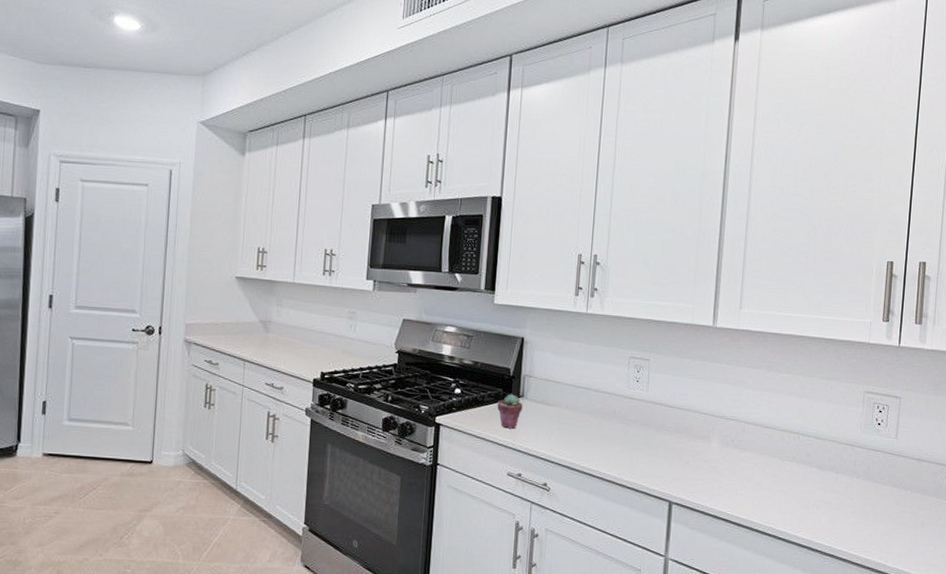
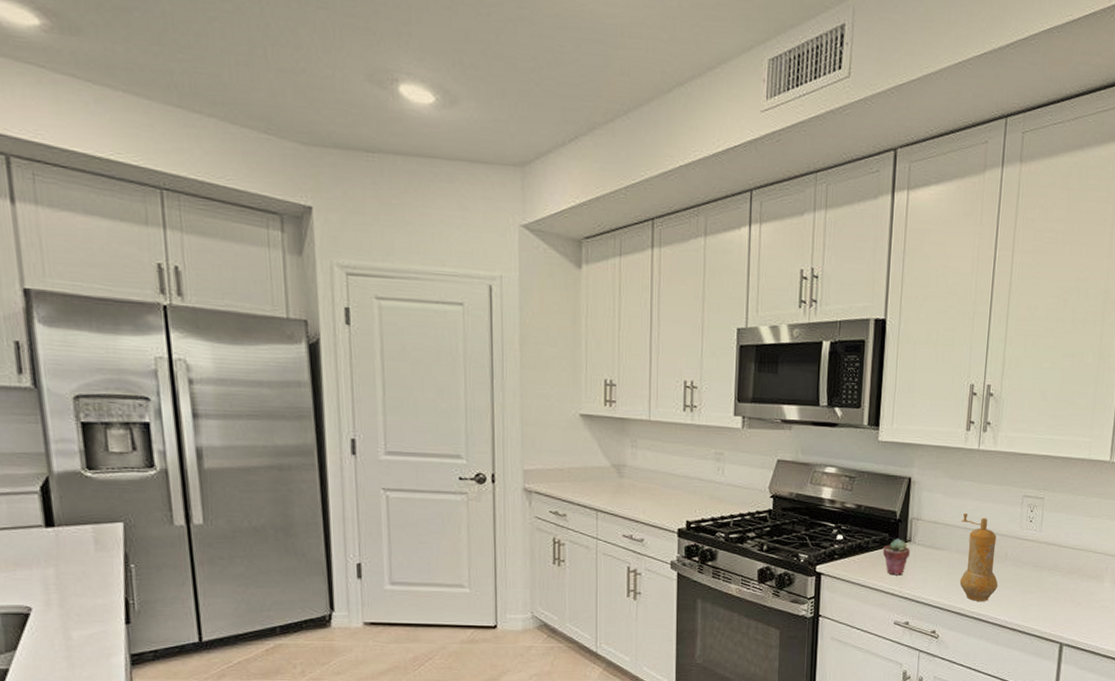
pepper mill: none [570,372,607,457] -> present [959,513,998,601]

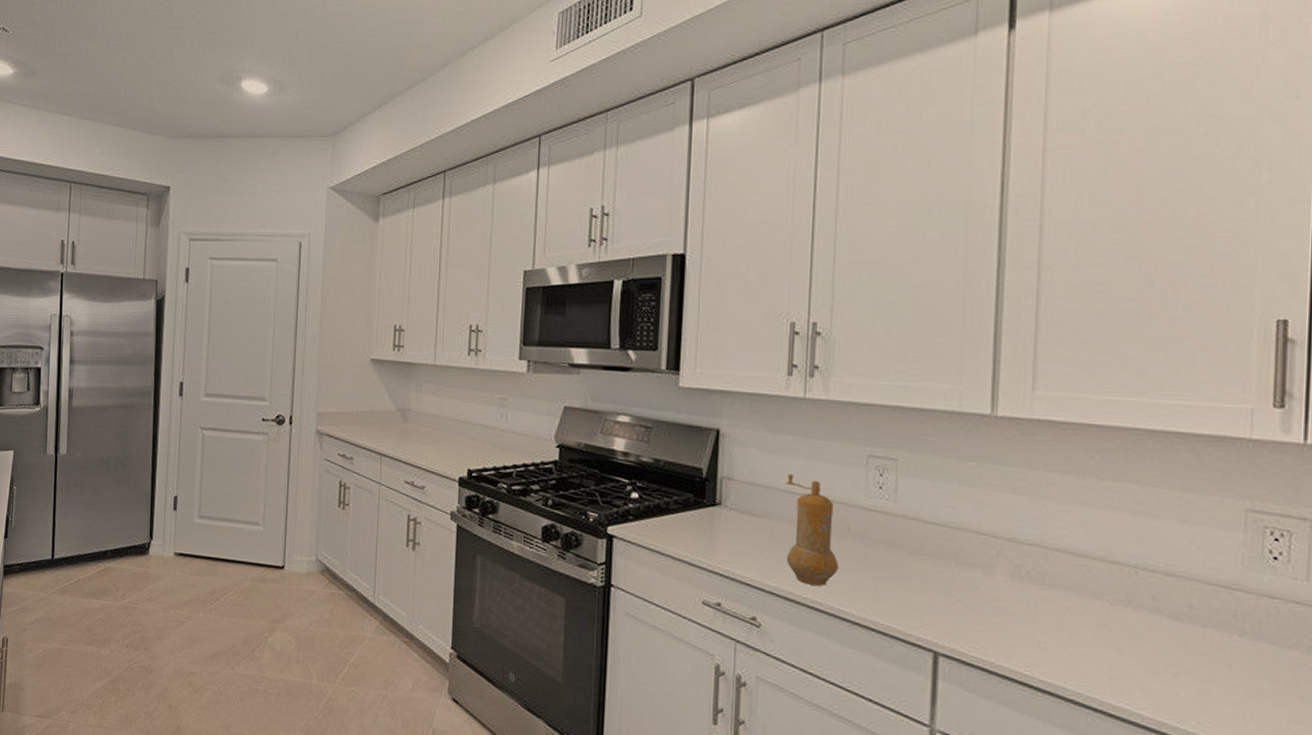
potted succulent: present [882,539,911,576] -> none [686,500,721,545]

